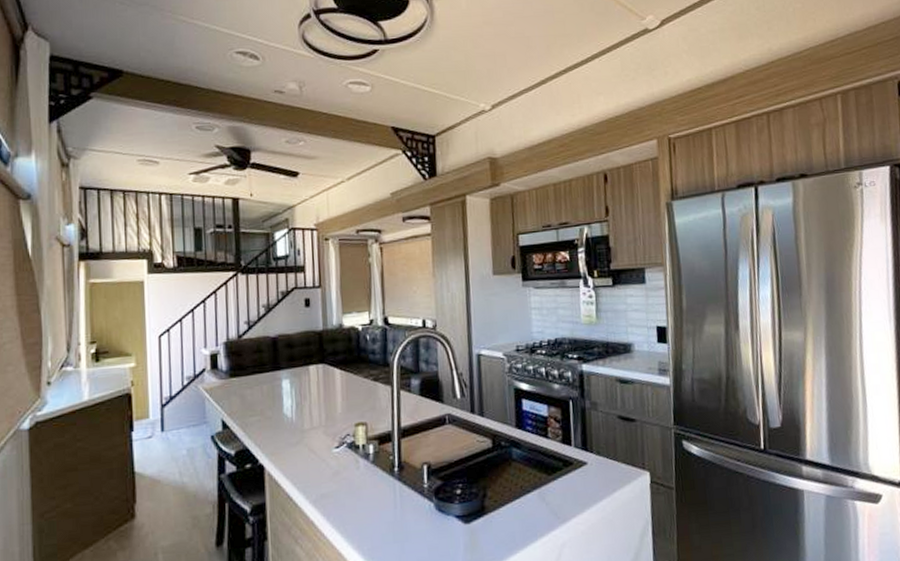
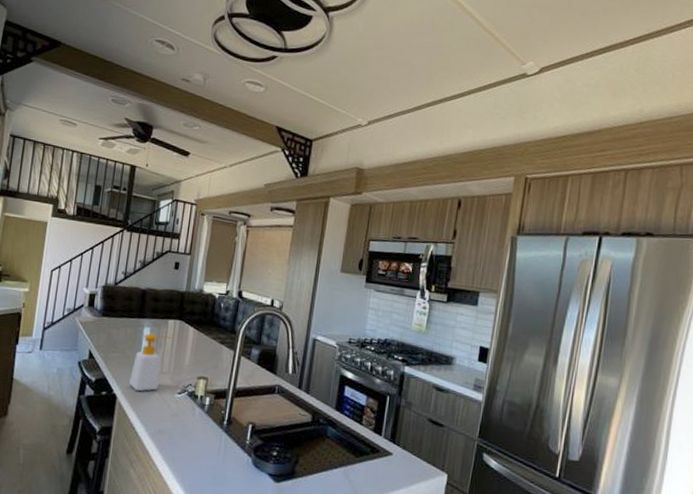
soap bottle: none [276,384,317,456] -> present [129,333,172,392]

